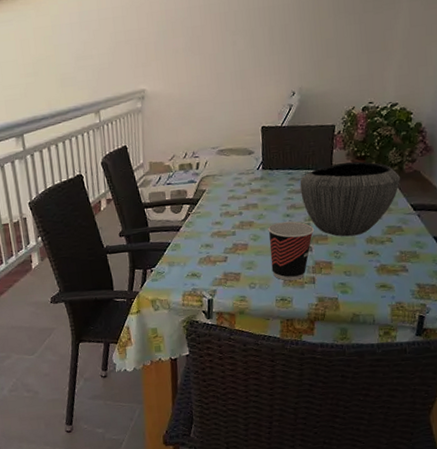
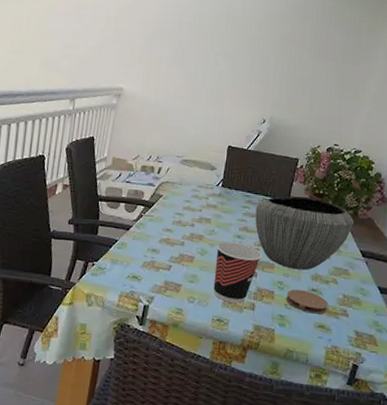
coaster: none [344,254,387,276] -> present [286,289,329,314]

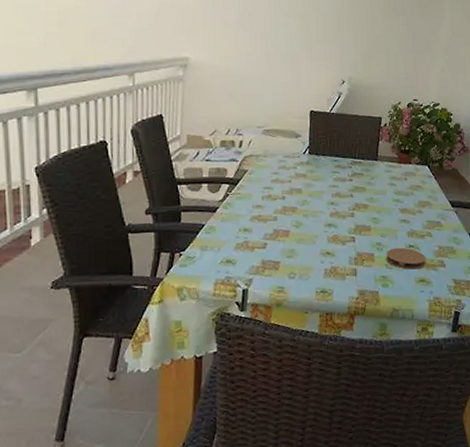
cup: present [213,241,262,303] -> none [311,210,357,272]
bowl: present [255,196,355,271] -> none [345,154,441,229]

